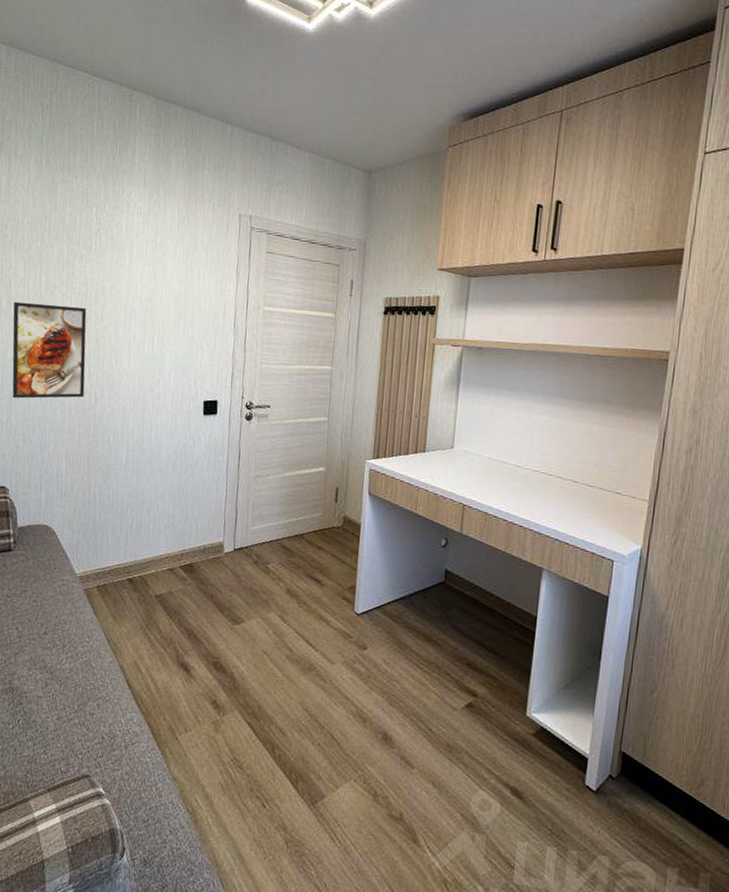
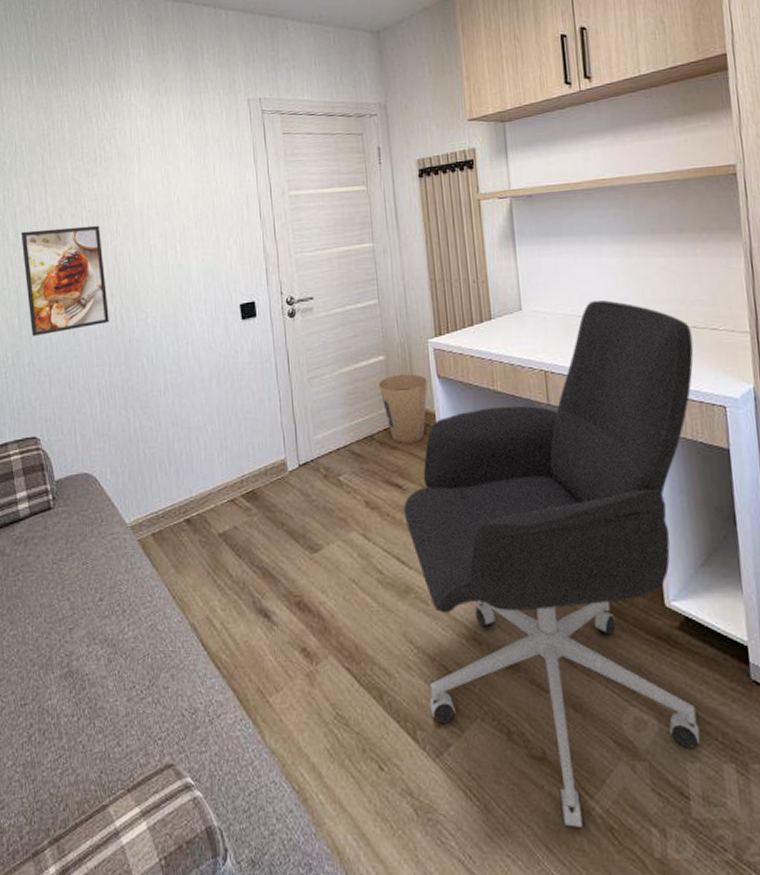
office chair: none [312,451,599,877] -> present [404,300,700,827]
trash can: none [315,486,359,547] -> present [378,374,428,443]

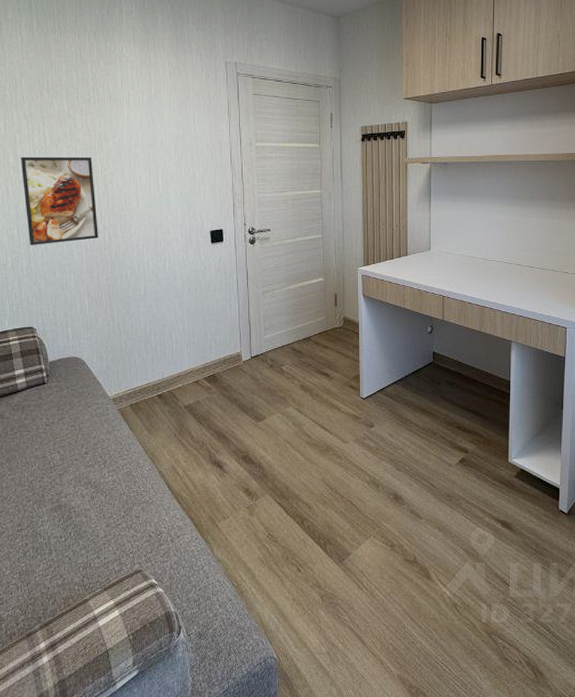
trash can: present [378,374,428,443] -> none [317,293,355,344]
office chair: present [404,300,700,827] -> none [330,247,550,605]

